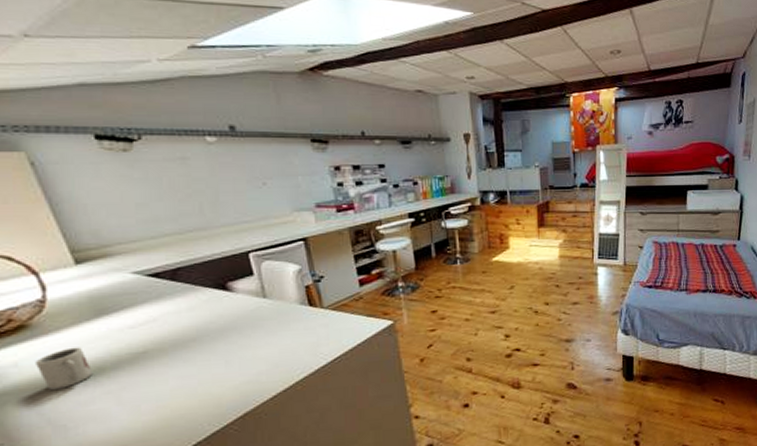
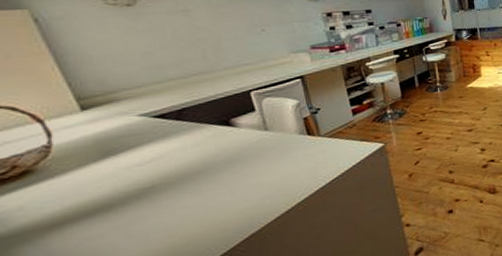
cup: present [36,347,94,390] -> none [42,186,102,229]

